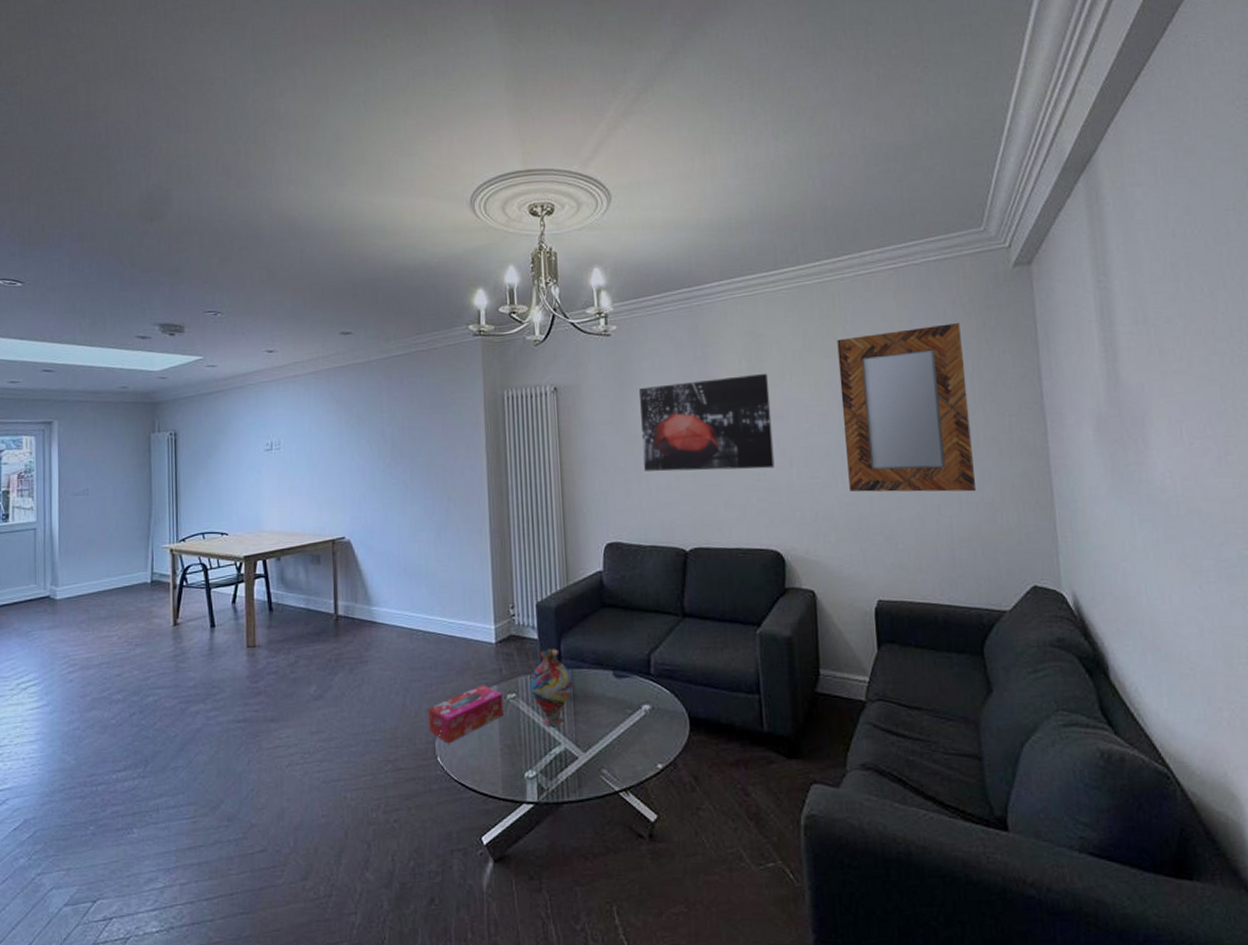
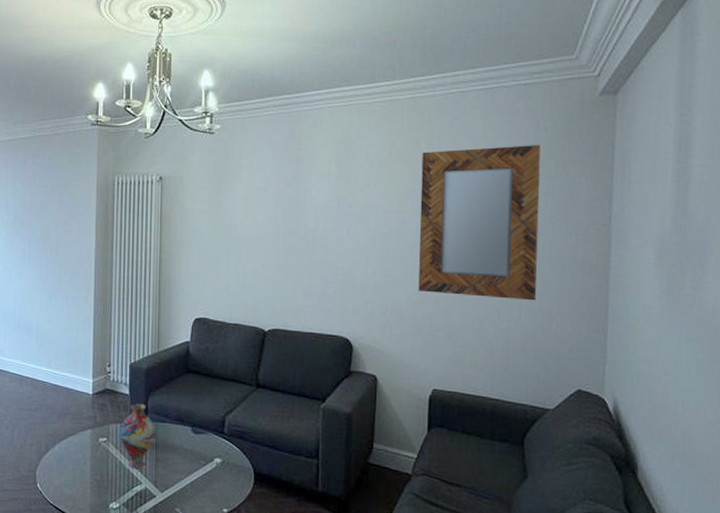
tissue box: present [428,685,504,744] -> none [32,428,95,474]
wall art: present [638,373,775,472] -> none [234,178,355,265]

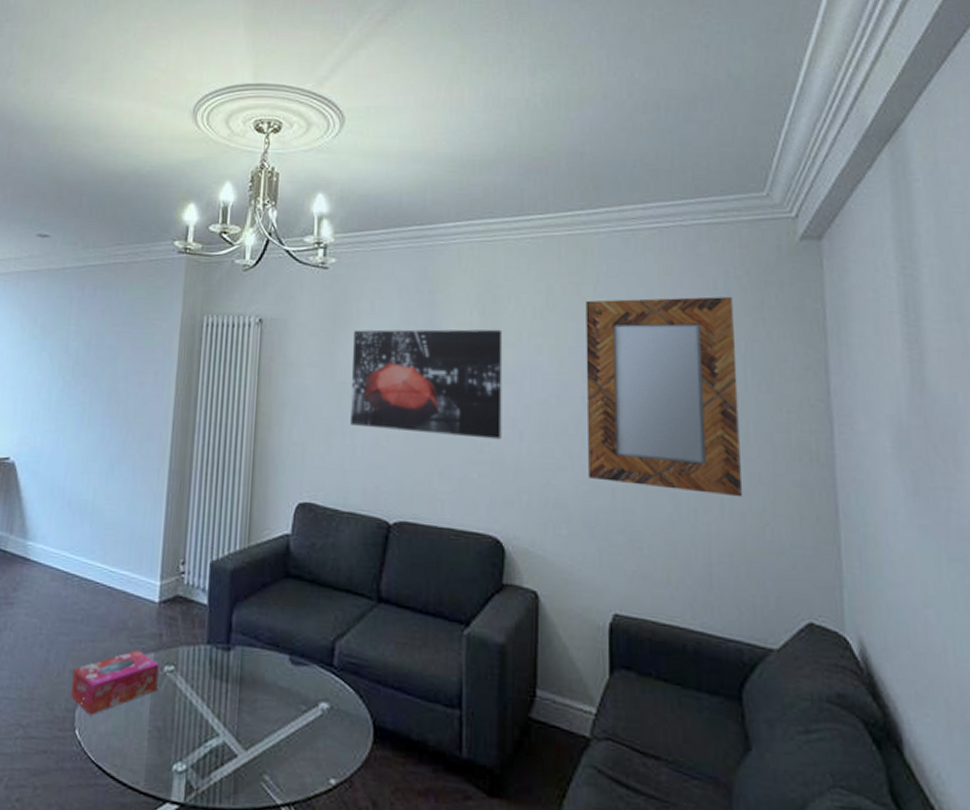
tissue box: none [32,428,95,474] -> present [71,650,159,716]
vase: present [118,403,157,468] -> none [190,618,242,713]
wall art: none [234,178,355,265] -> present [351,329,503,440]

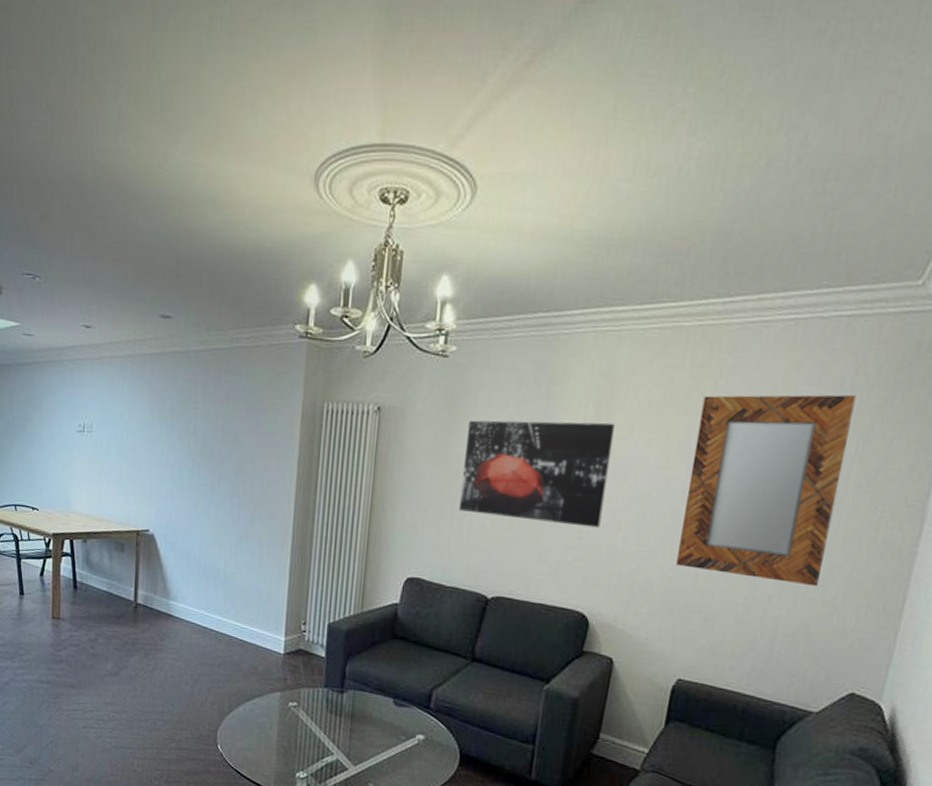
tissue box: present [71,650,159,716] -> none [213,689,285,736]

